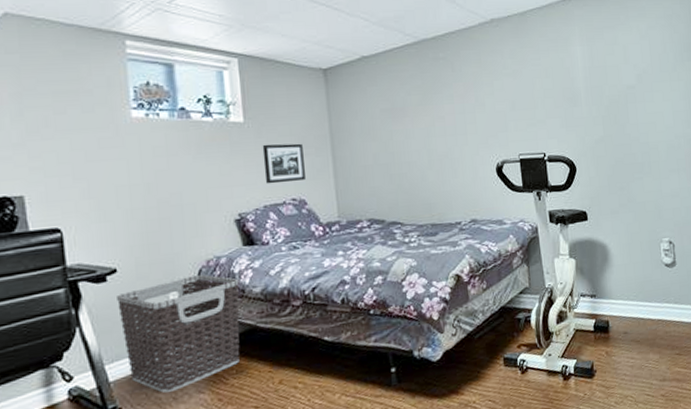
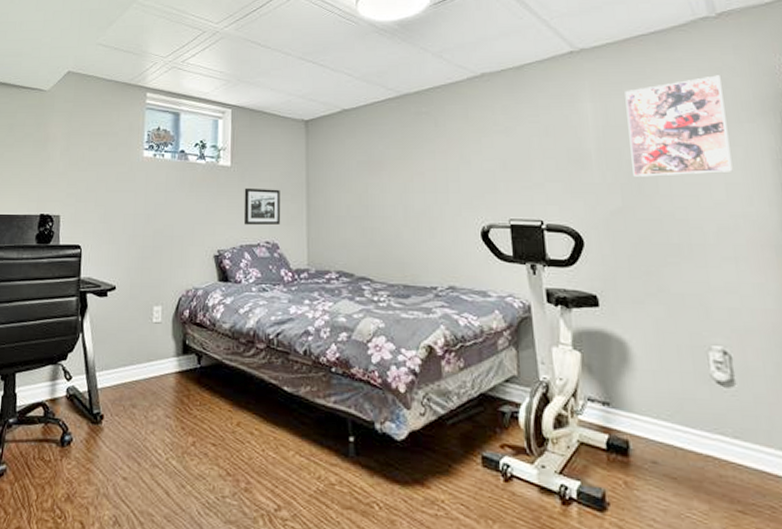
clothes hamper: present [117,274,240,394] -> none [112,303,212,411]
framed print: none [605,22,678,110] -> present [625,75,733,177]

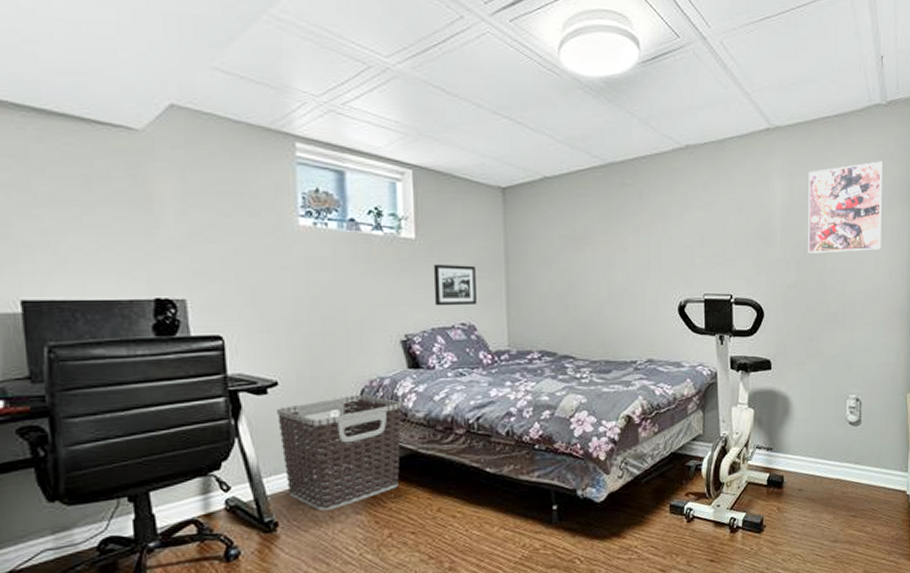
clothes hamper: none [112,303,212,411] -> present [277,395,402,512]

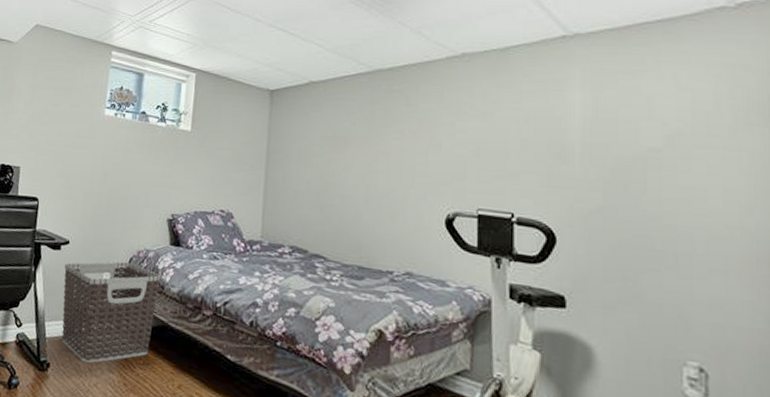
picture frame: present [433,264,476,306] -> none [200,154,239,194]
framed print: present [808,161,882,254] -> none [620,72,734,179]

